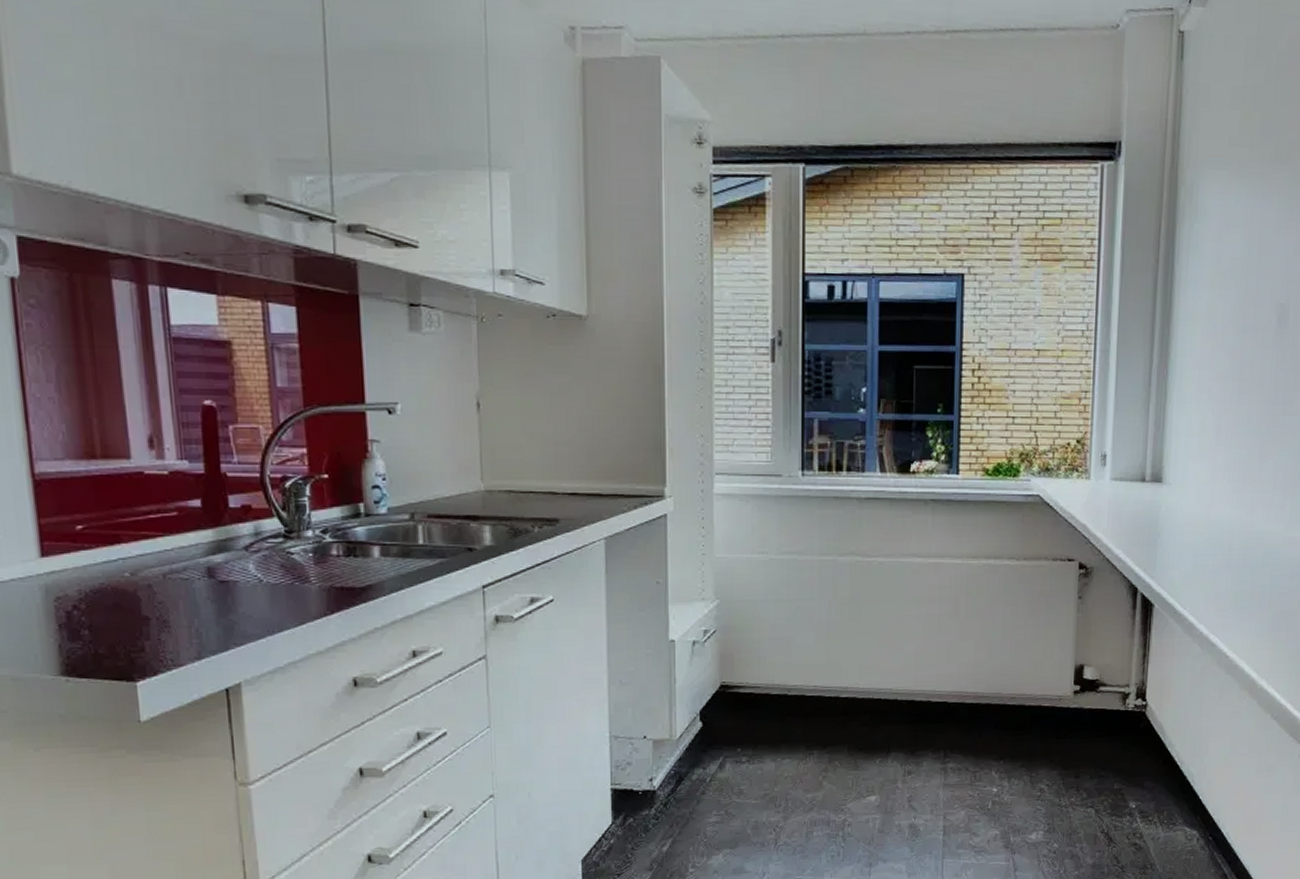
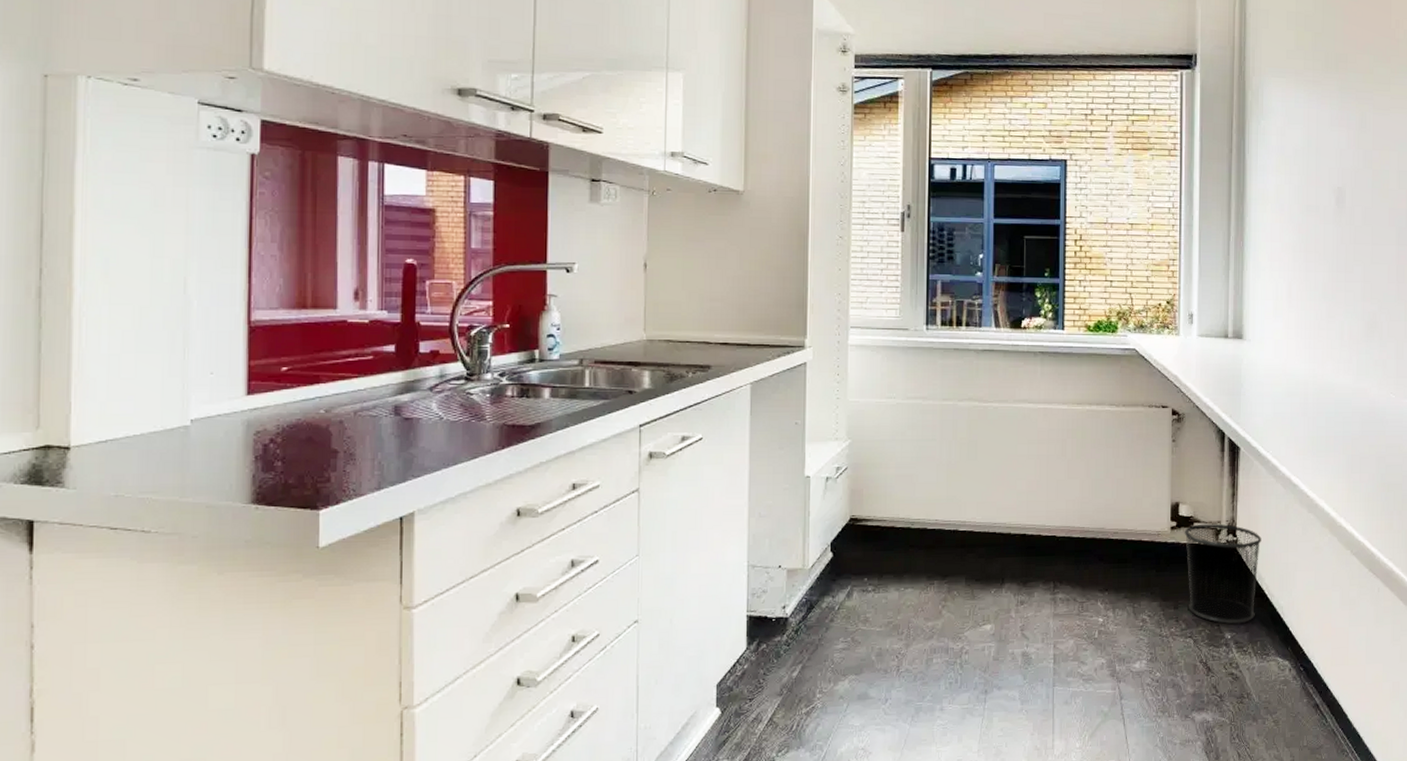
waste bin: none [1088,687,1174,793] -> present [1184,523,1262,624]

